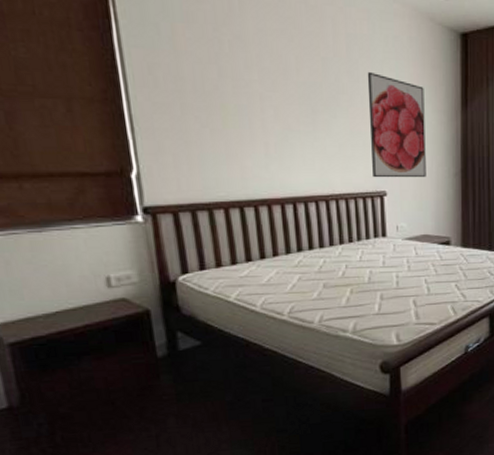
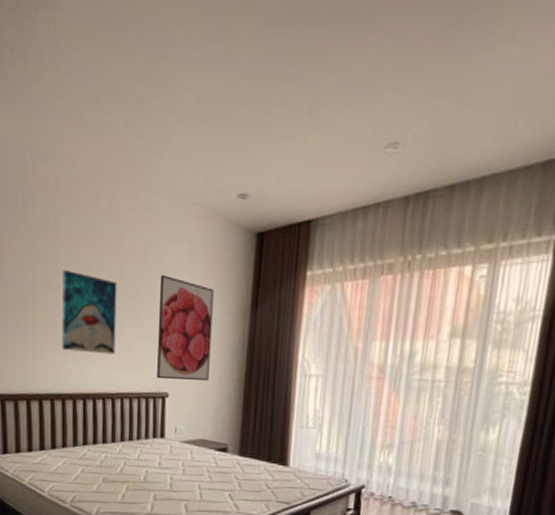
wall art: none [255,65,325,155] -> present [62,270,117,354]

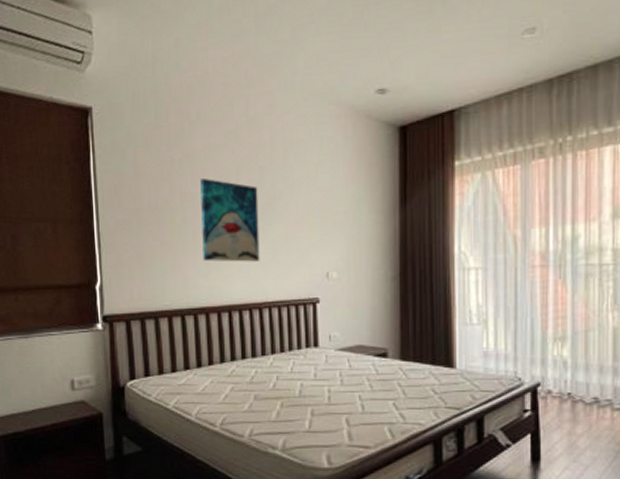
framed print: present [157,274,214,381] -> none [302,175,361,284]

